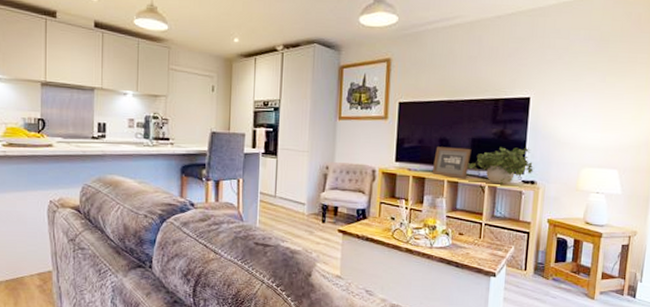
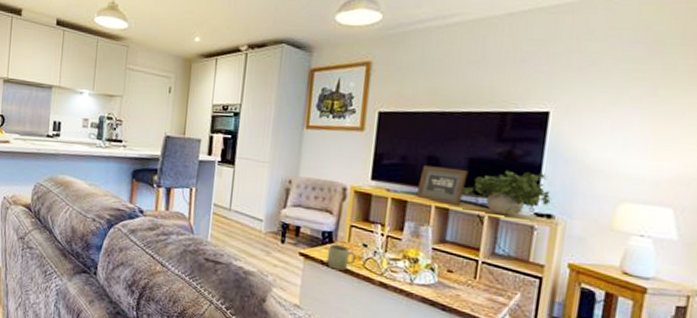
mug: none [361,219,387,242] -> present [326,244,357,271]

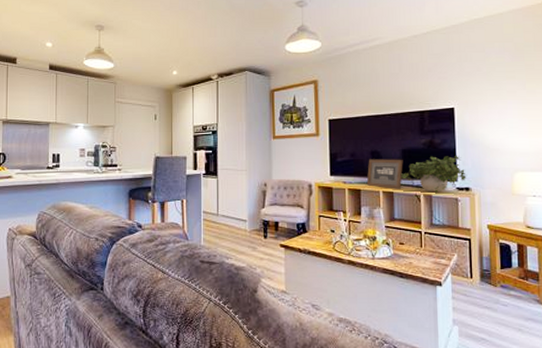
mug: present [326,244,357,271] -> none [303,233,327,255]

